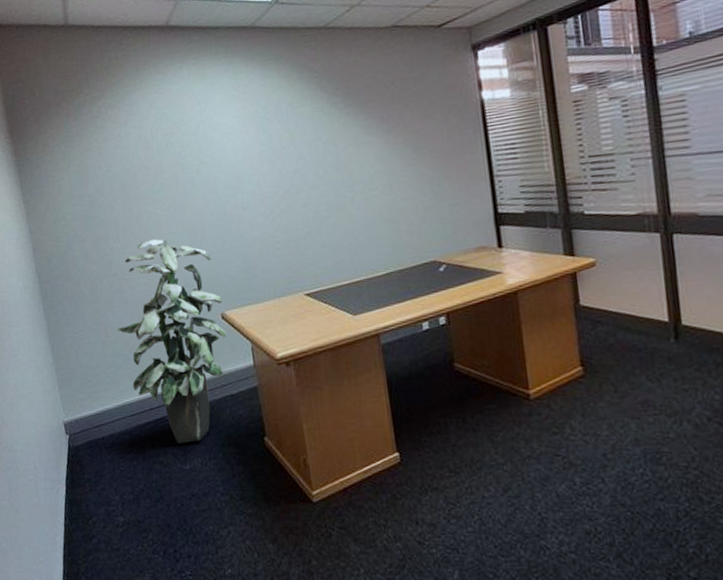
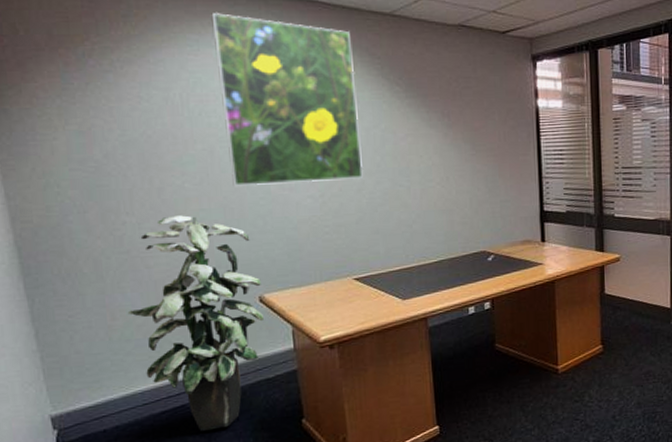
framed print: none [172,50,309,209] -> present [211,13,364,186]

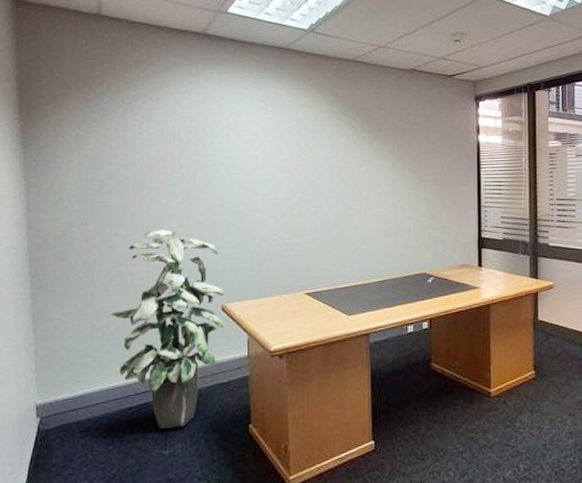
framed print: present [211,13,364,186] -> none [205,59,321,206]

